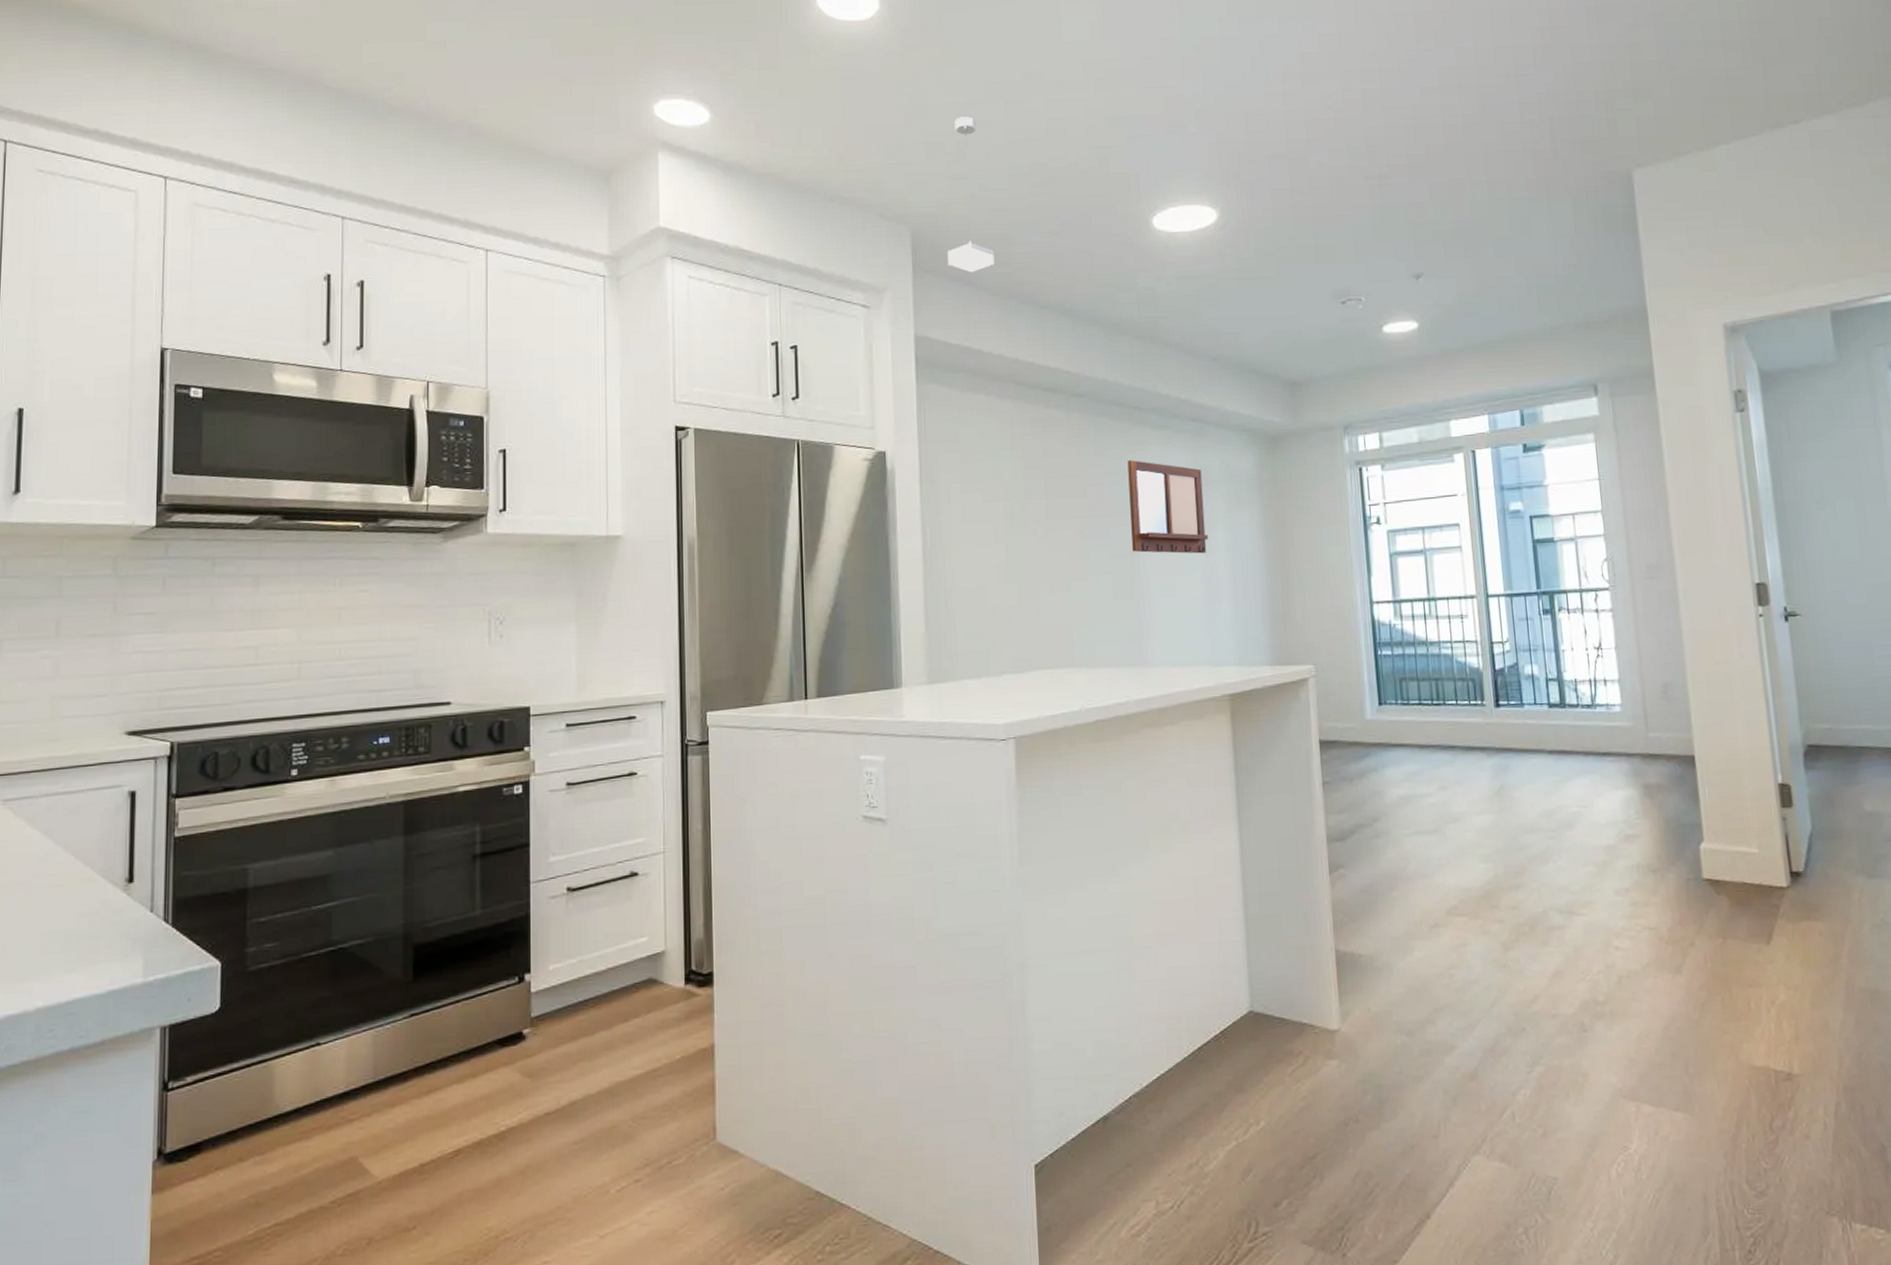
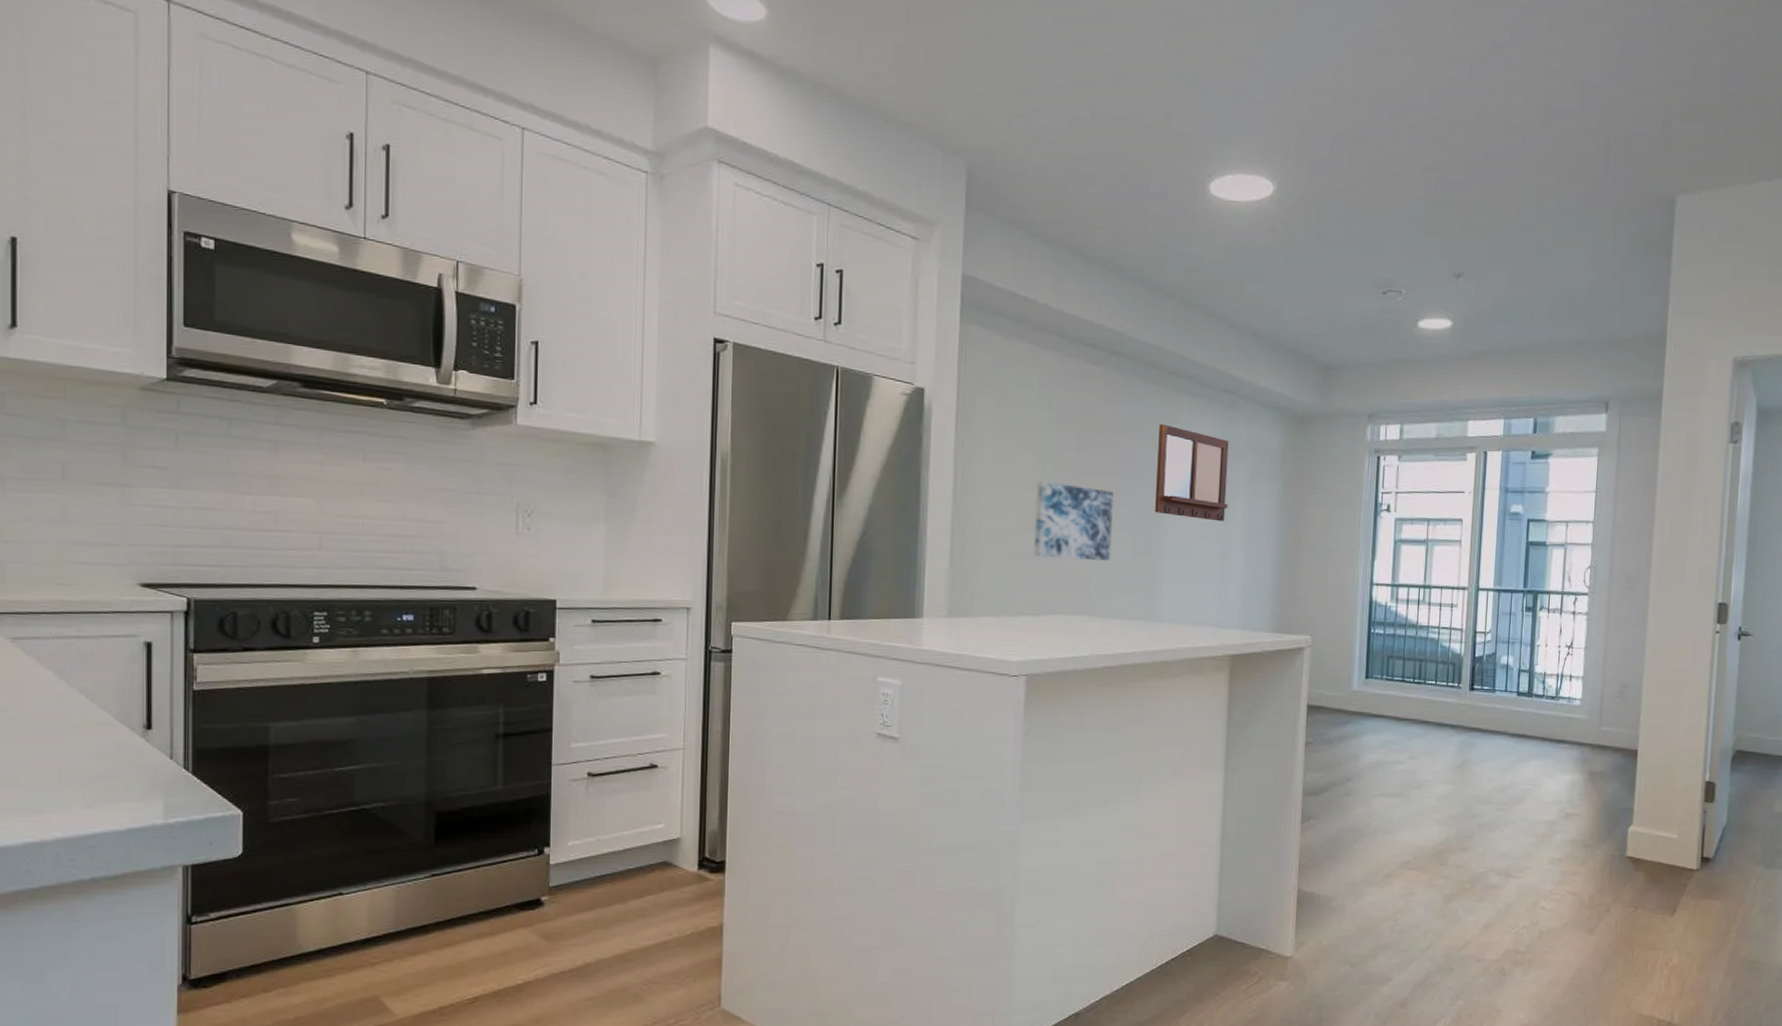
pendant lamp: present [948,117,994,273] -> none [1002,50,1049,217]
wall art: none [1007,531,1091,611] -> present [1034,481,1114,561]

